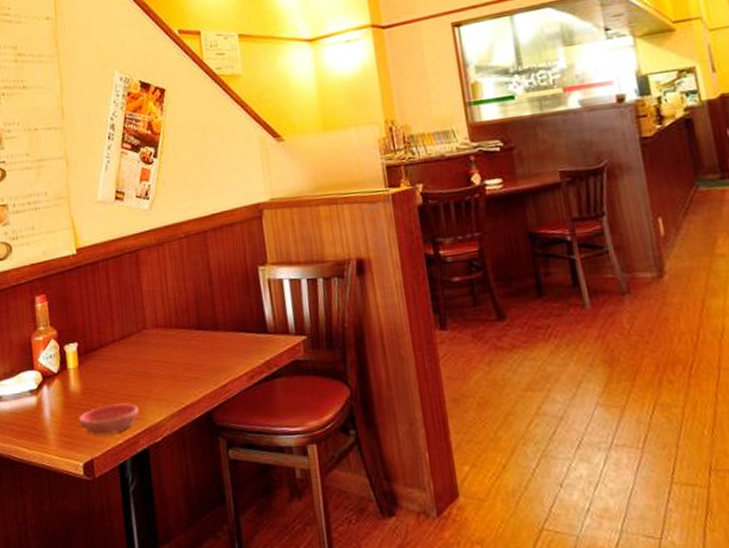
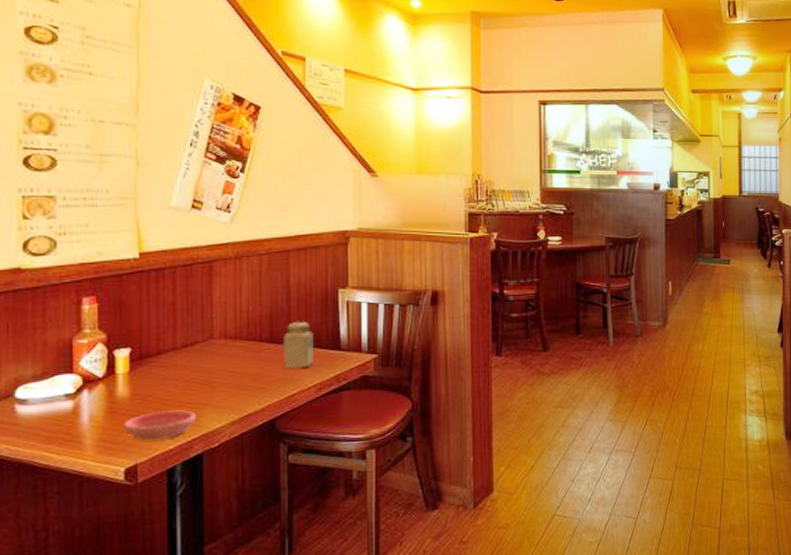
salt shaker: none [209,304,242,355] -> present [282,321,313,367]

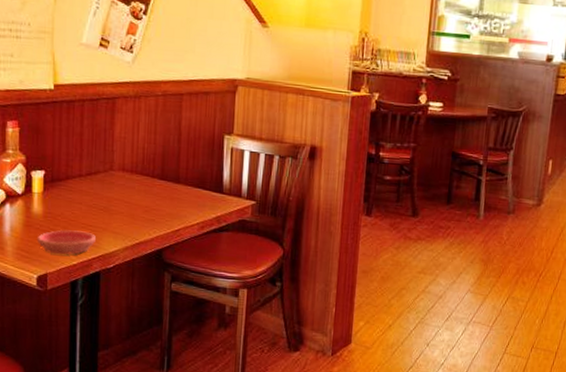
salt shaker: present [282,321,313,367] -> none [171,162,199,205]

